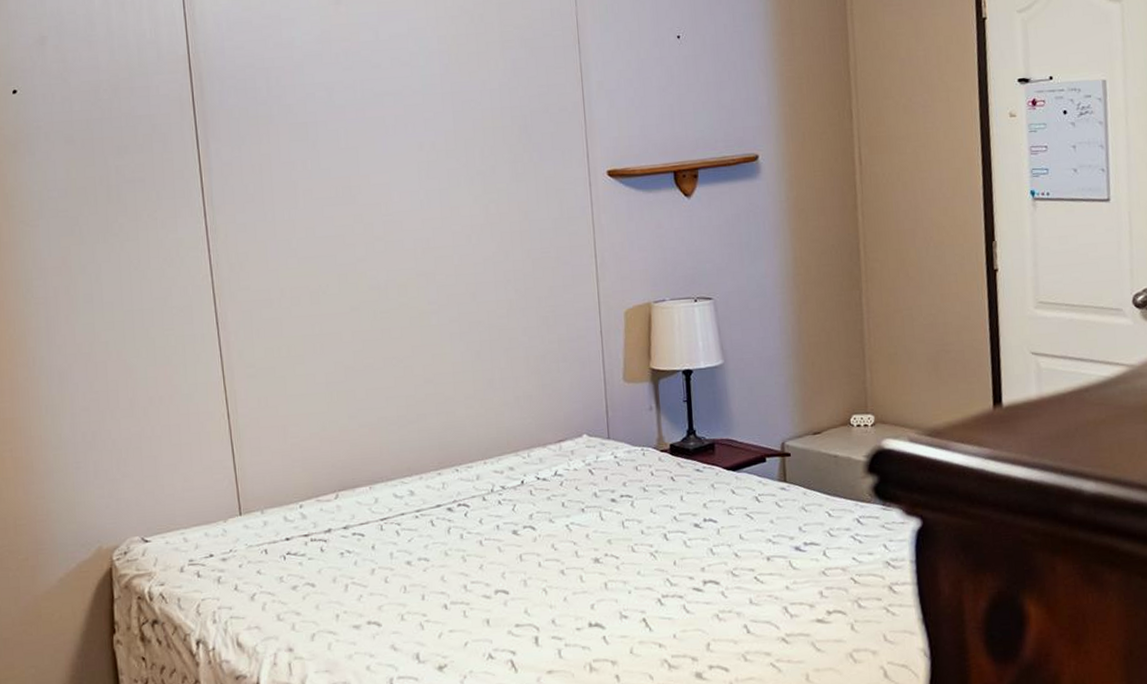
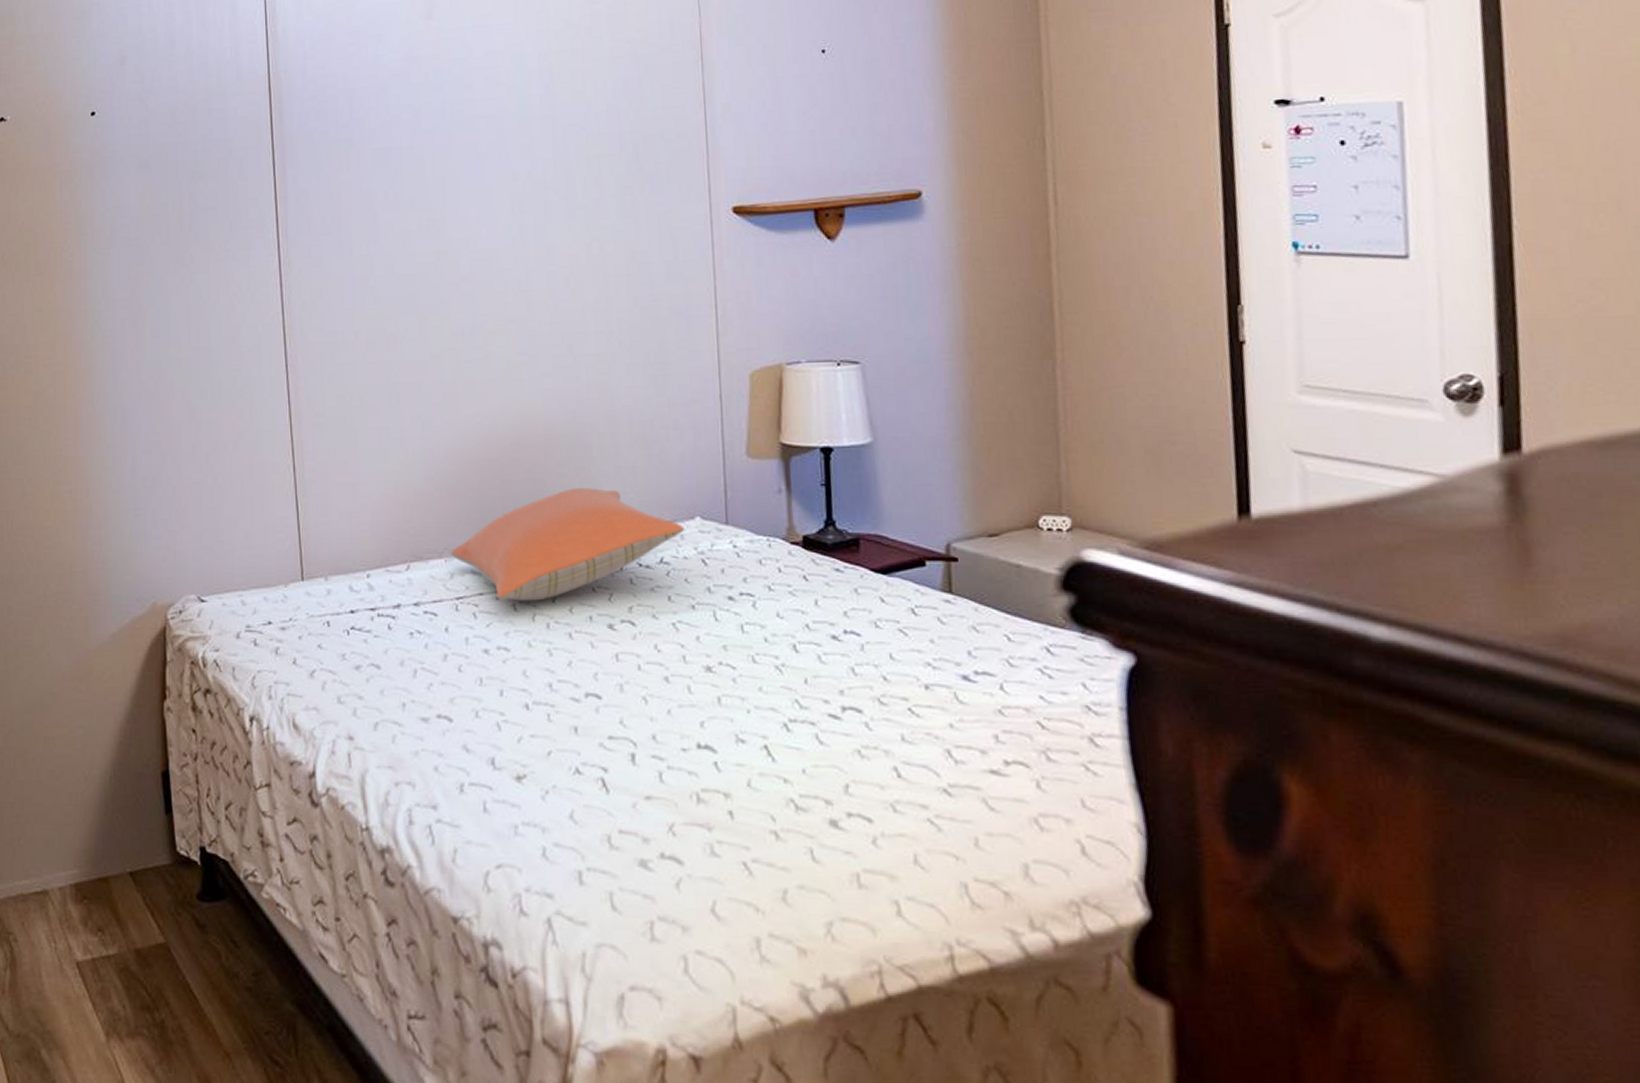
pillow: none [374,416,575,518] -> present [450,488,685,601]

